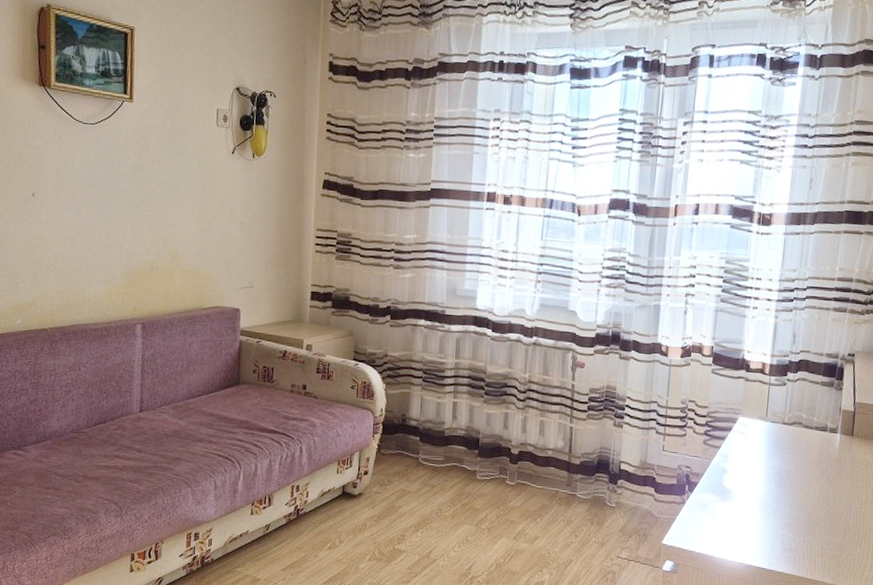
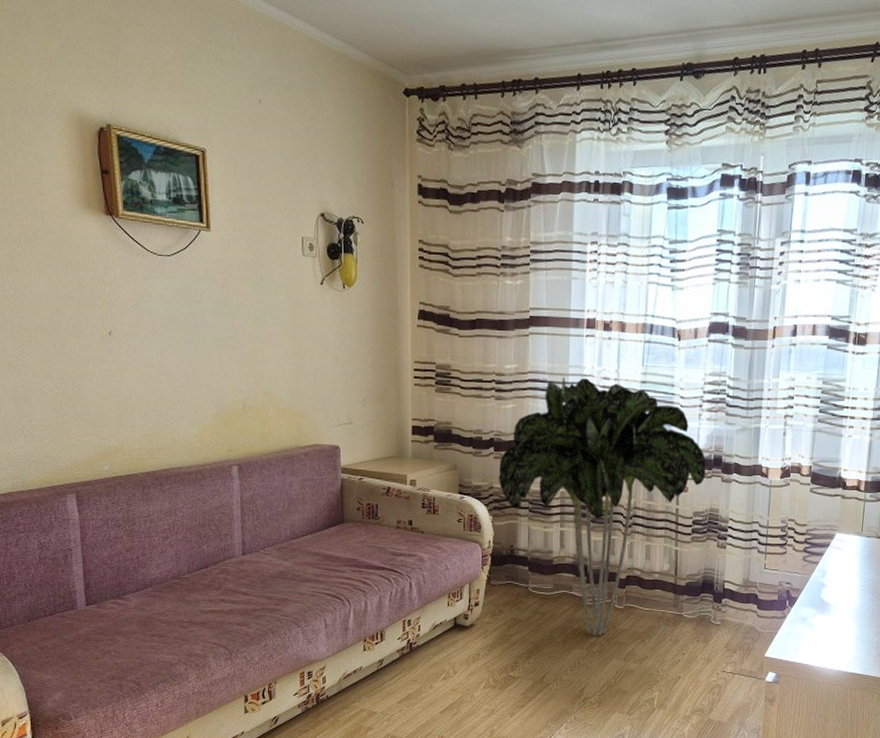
indoor plant: none [393,249,604,512] -> present [498,377,706,636]

